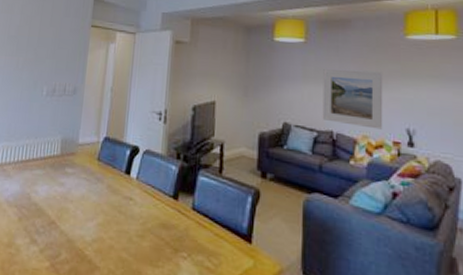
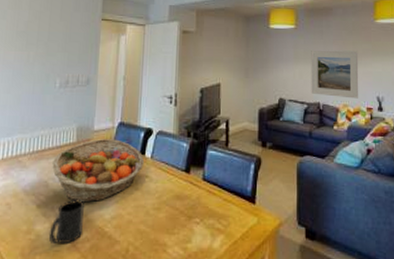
mug: none [28,216,65,263] -> present [48,200,84,245]
fruit basket: none [35,153,130,222] -> present [52,139,145,203]

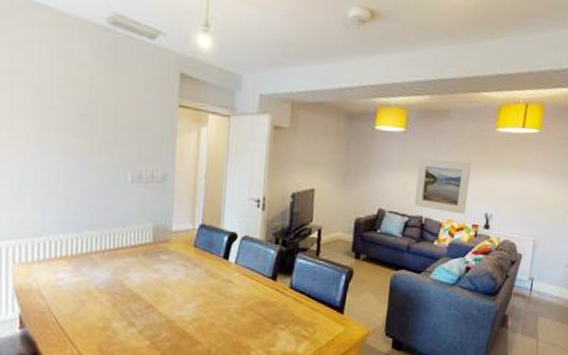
mug: present [48,200,84,245] -> none [126,300,163,342]
fruit basket: present [52,139,145,203] -> none [127,240,229,304]

